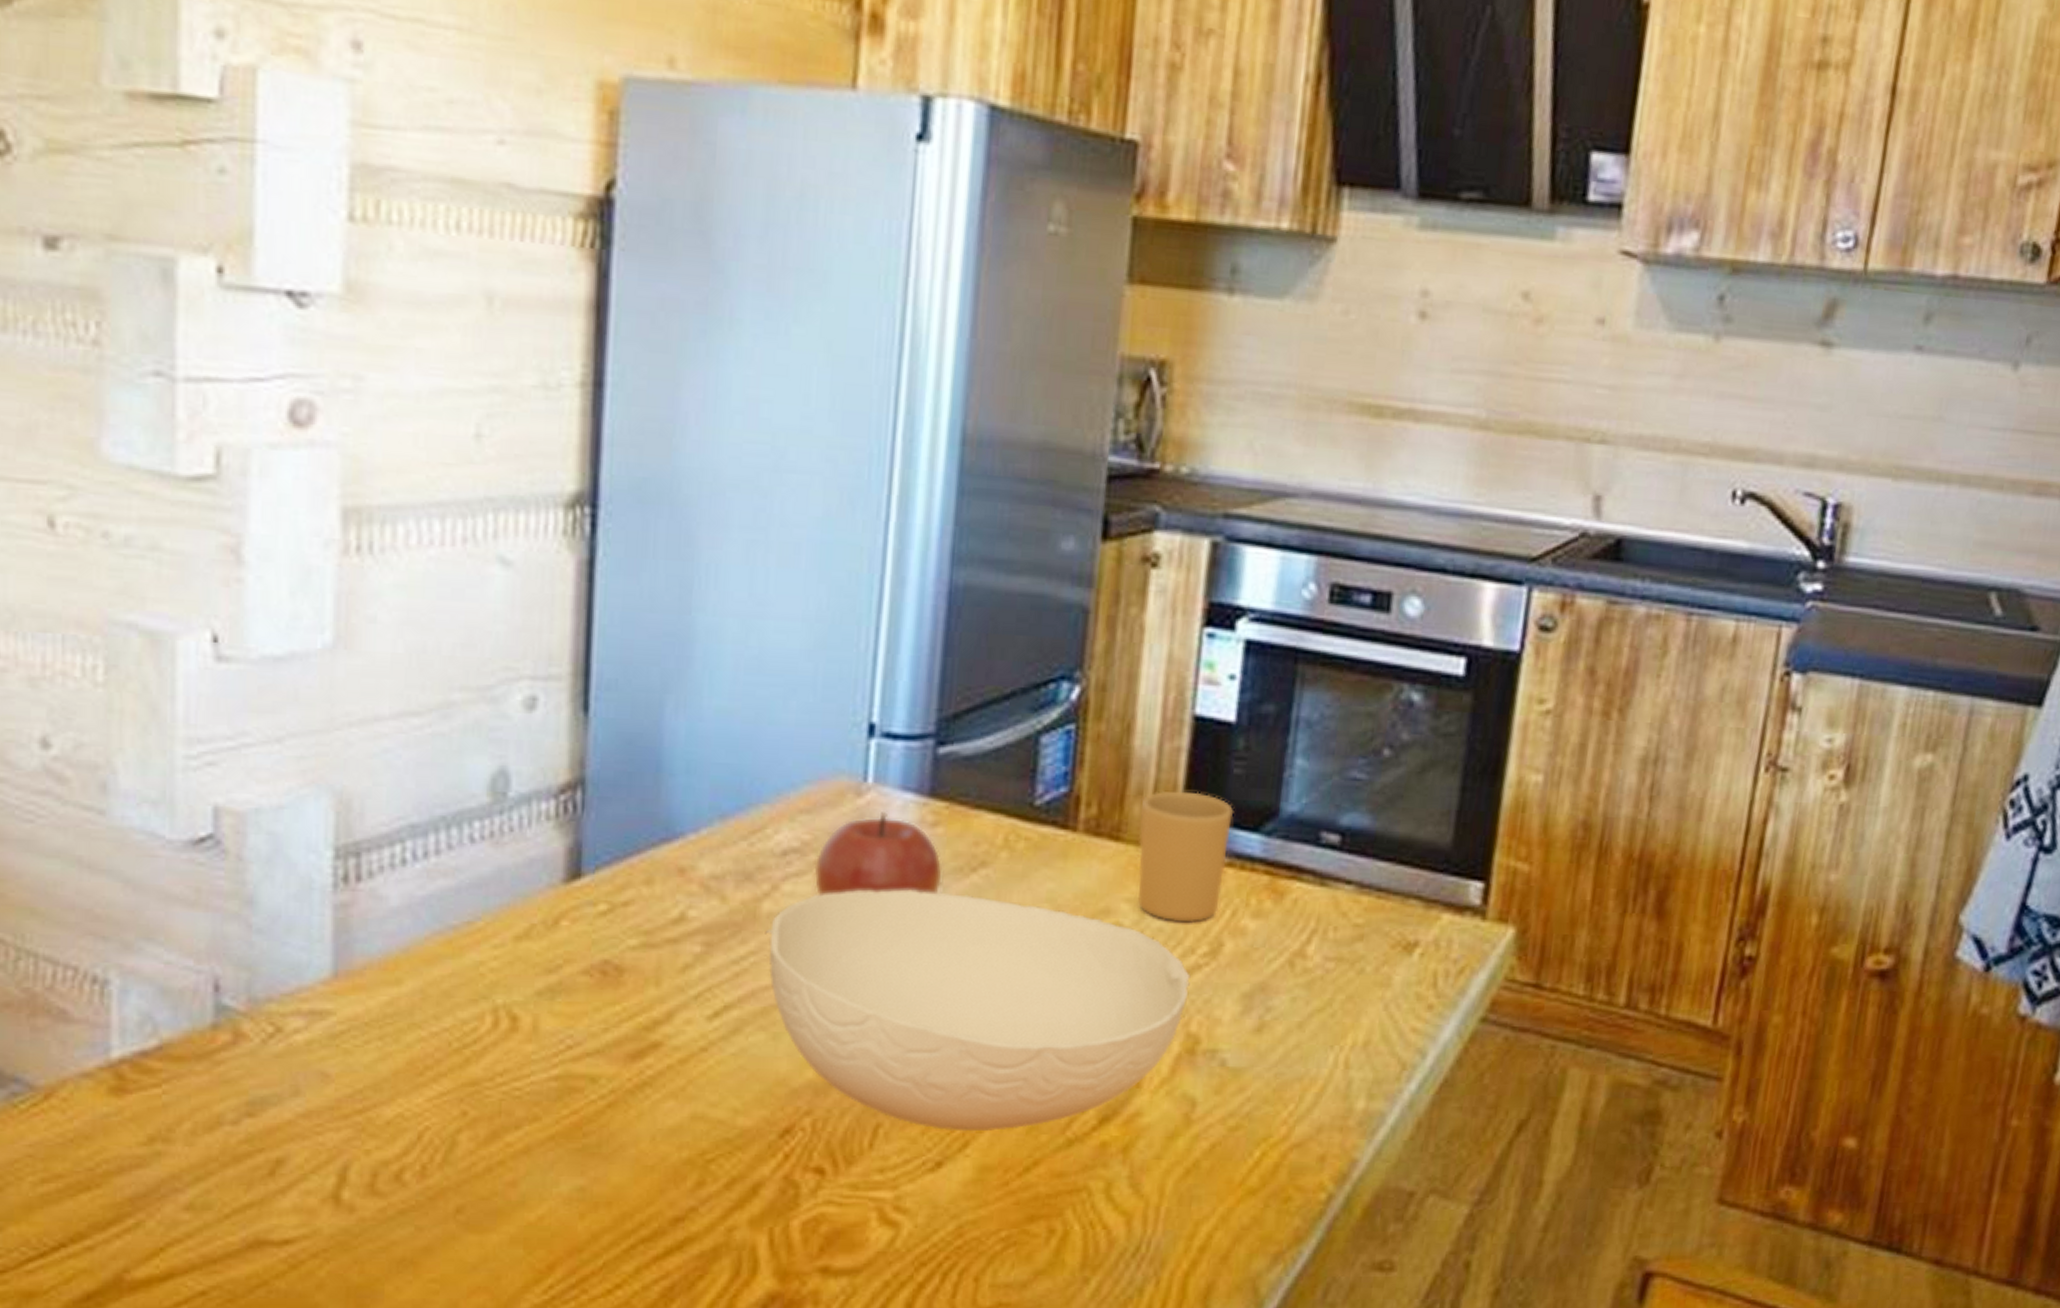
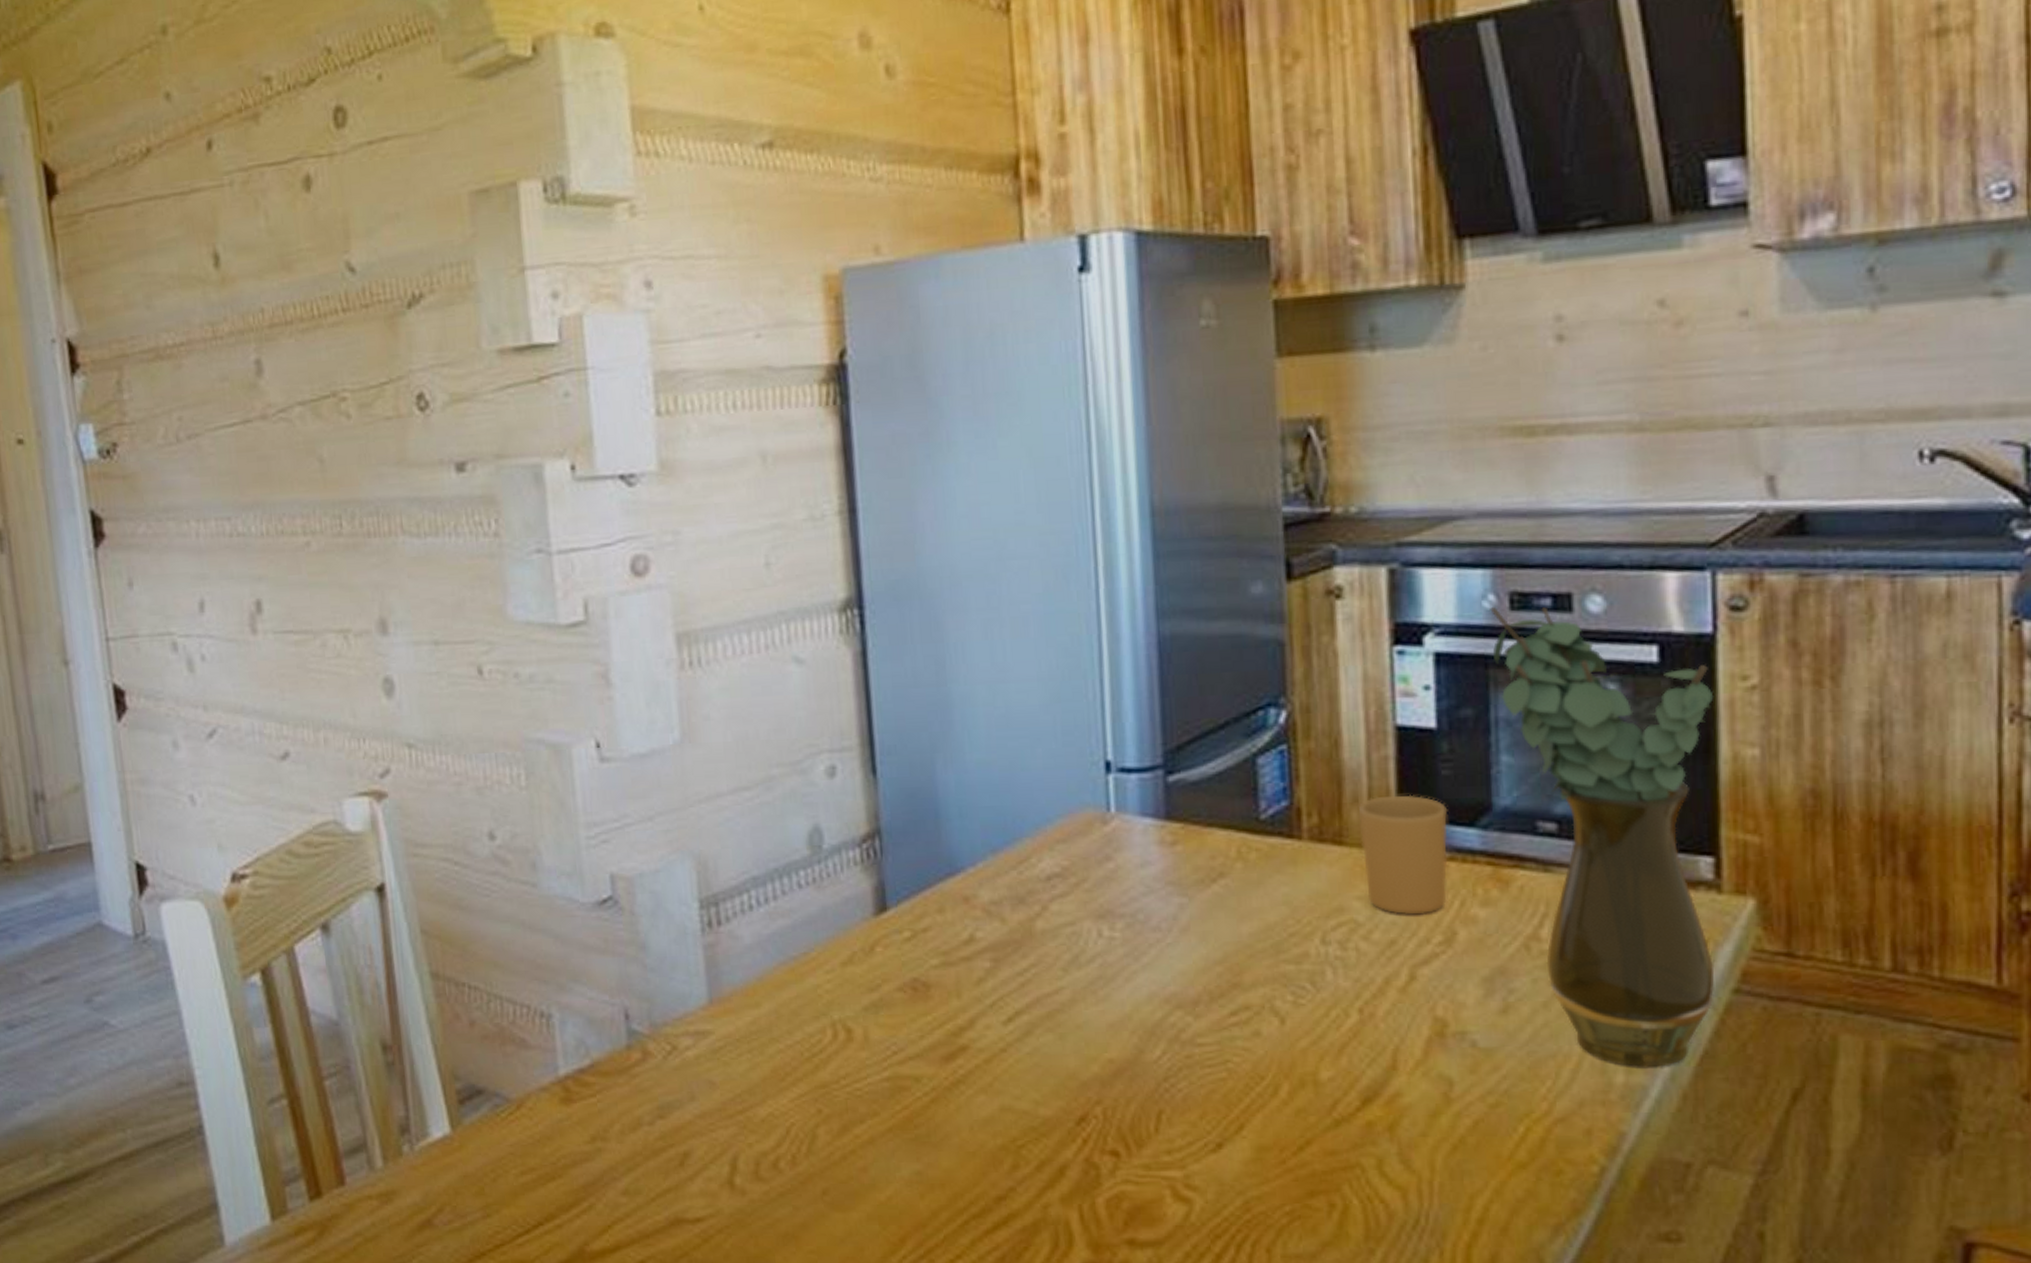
bowl: present [767,889,1191,1132] -> none [1042,901,1430,1115]
fruit: present [814,812,943,895] -> none [1075,836,1187,912]
vase: none [1304,596,1510,1094] -> present [1490,606,1714,1067]

